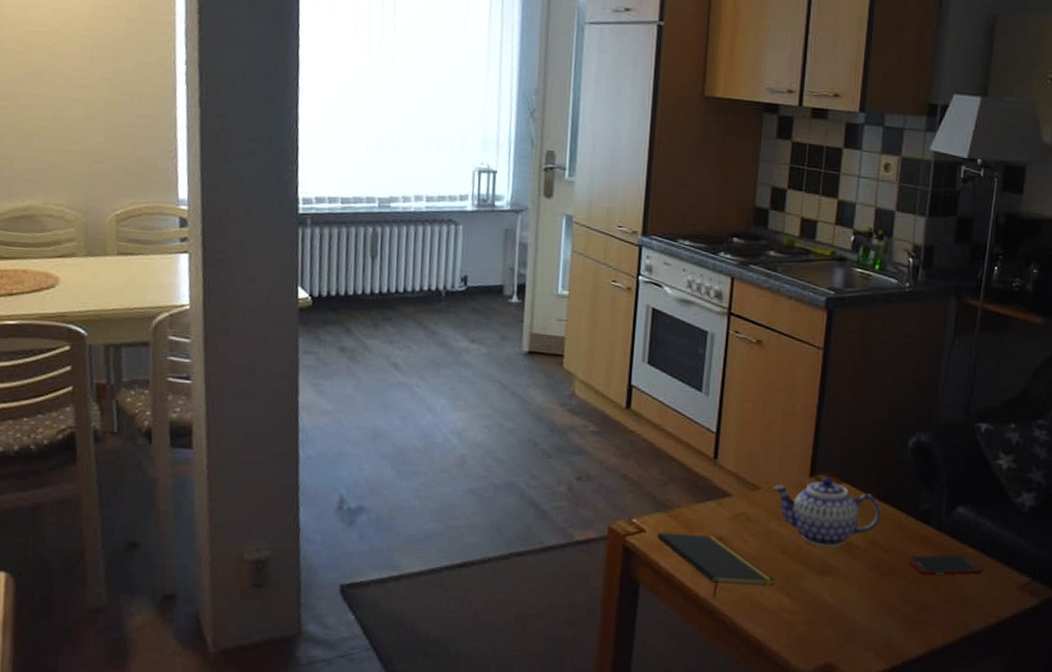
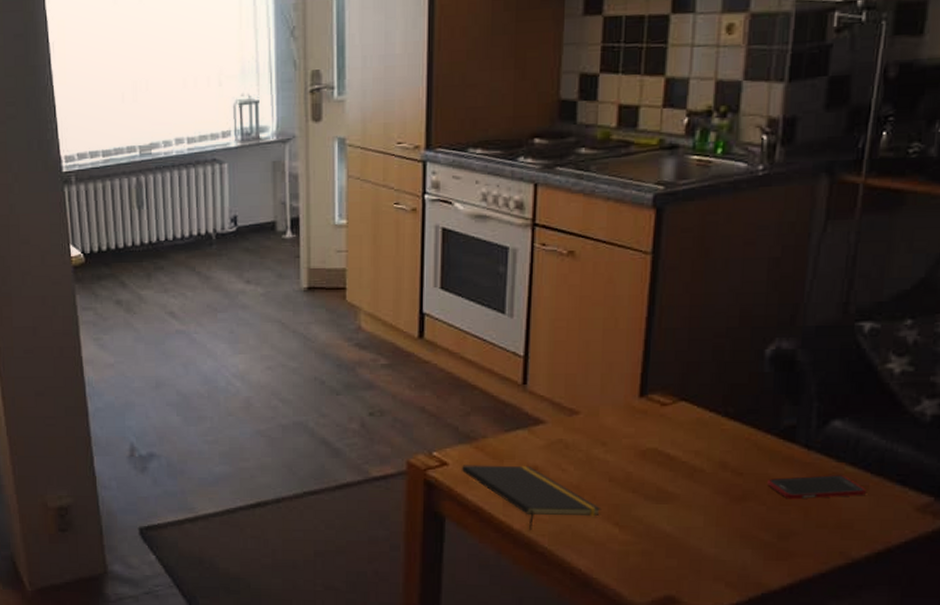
teapot: present [772,477,881,548] -> none [593,396,730,473]

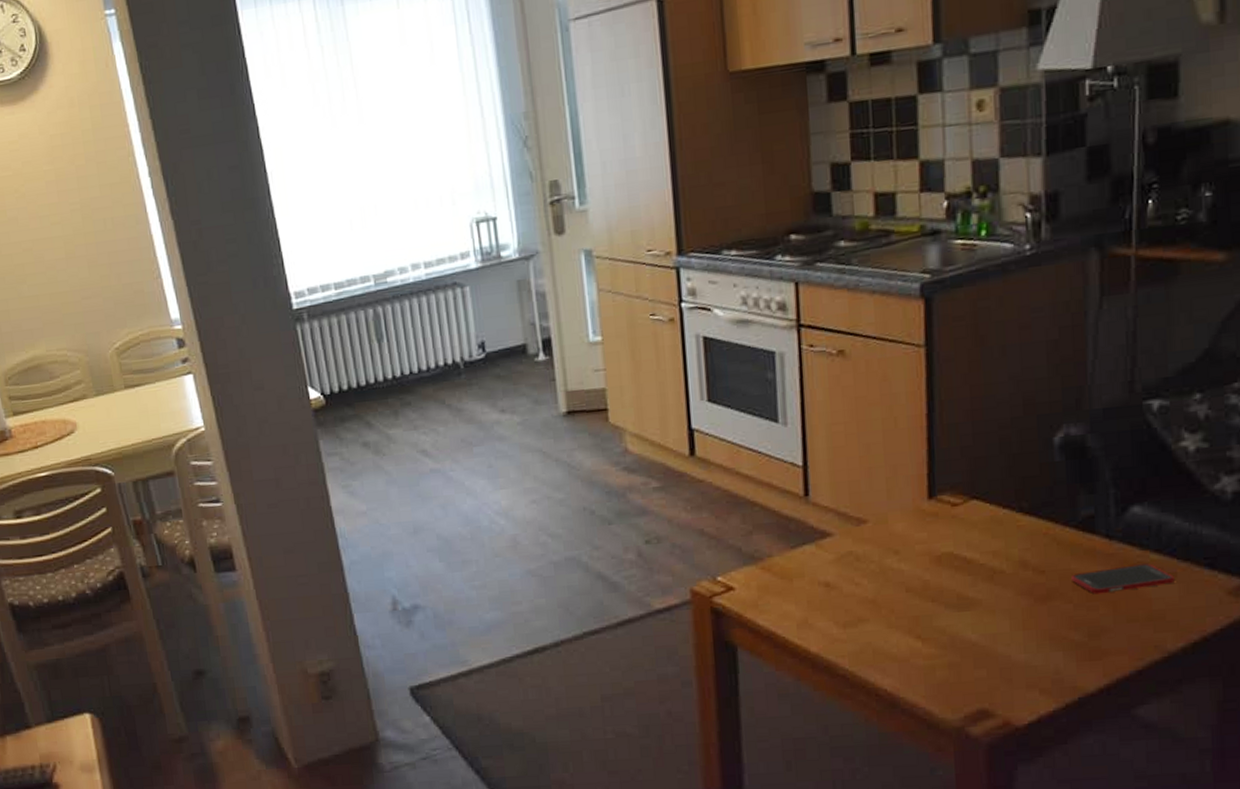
notepad: present [462,465,602,530] -> none [750,583,901,652]

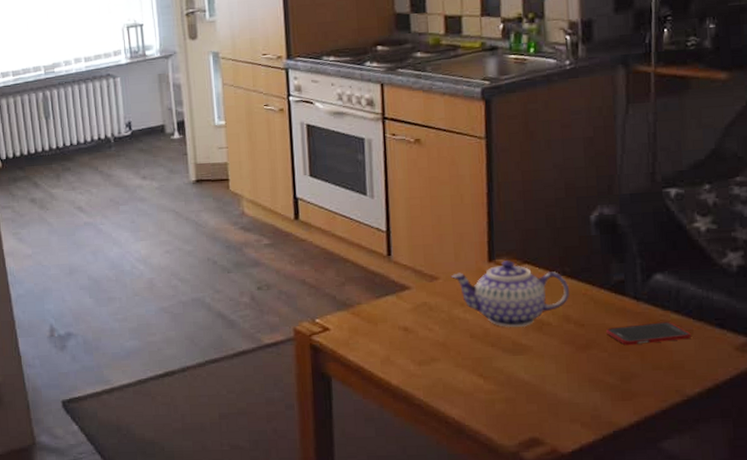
teapot: none [882,496,1027,578] -> present [450,260,569,328]

